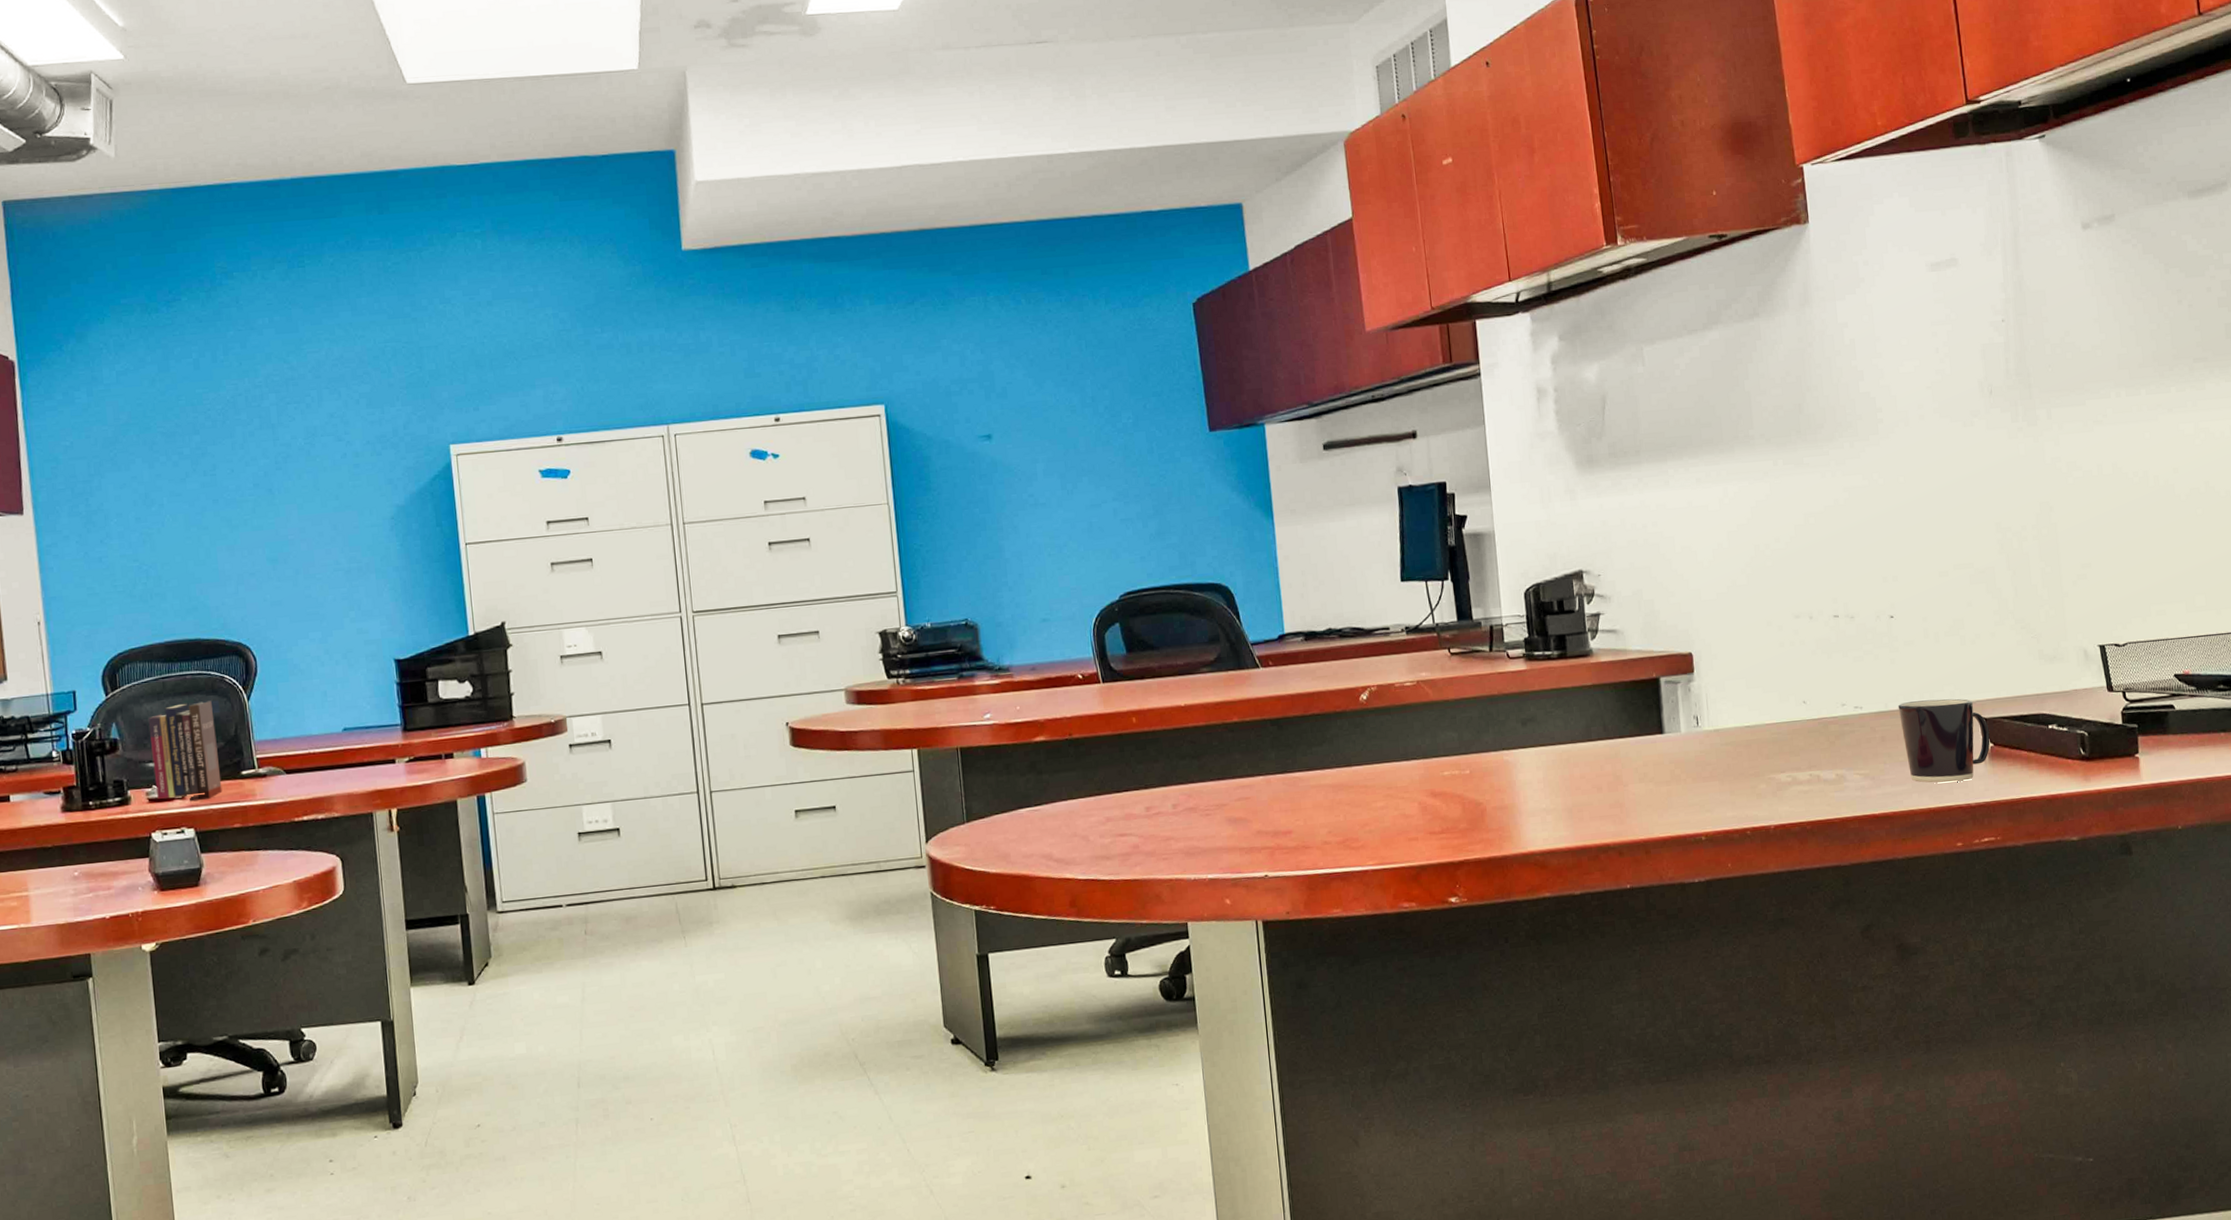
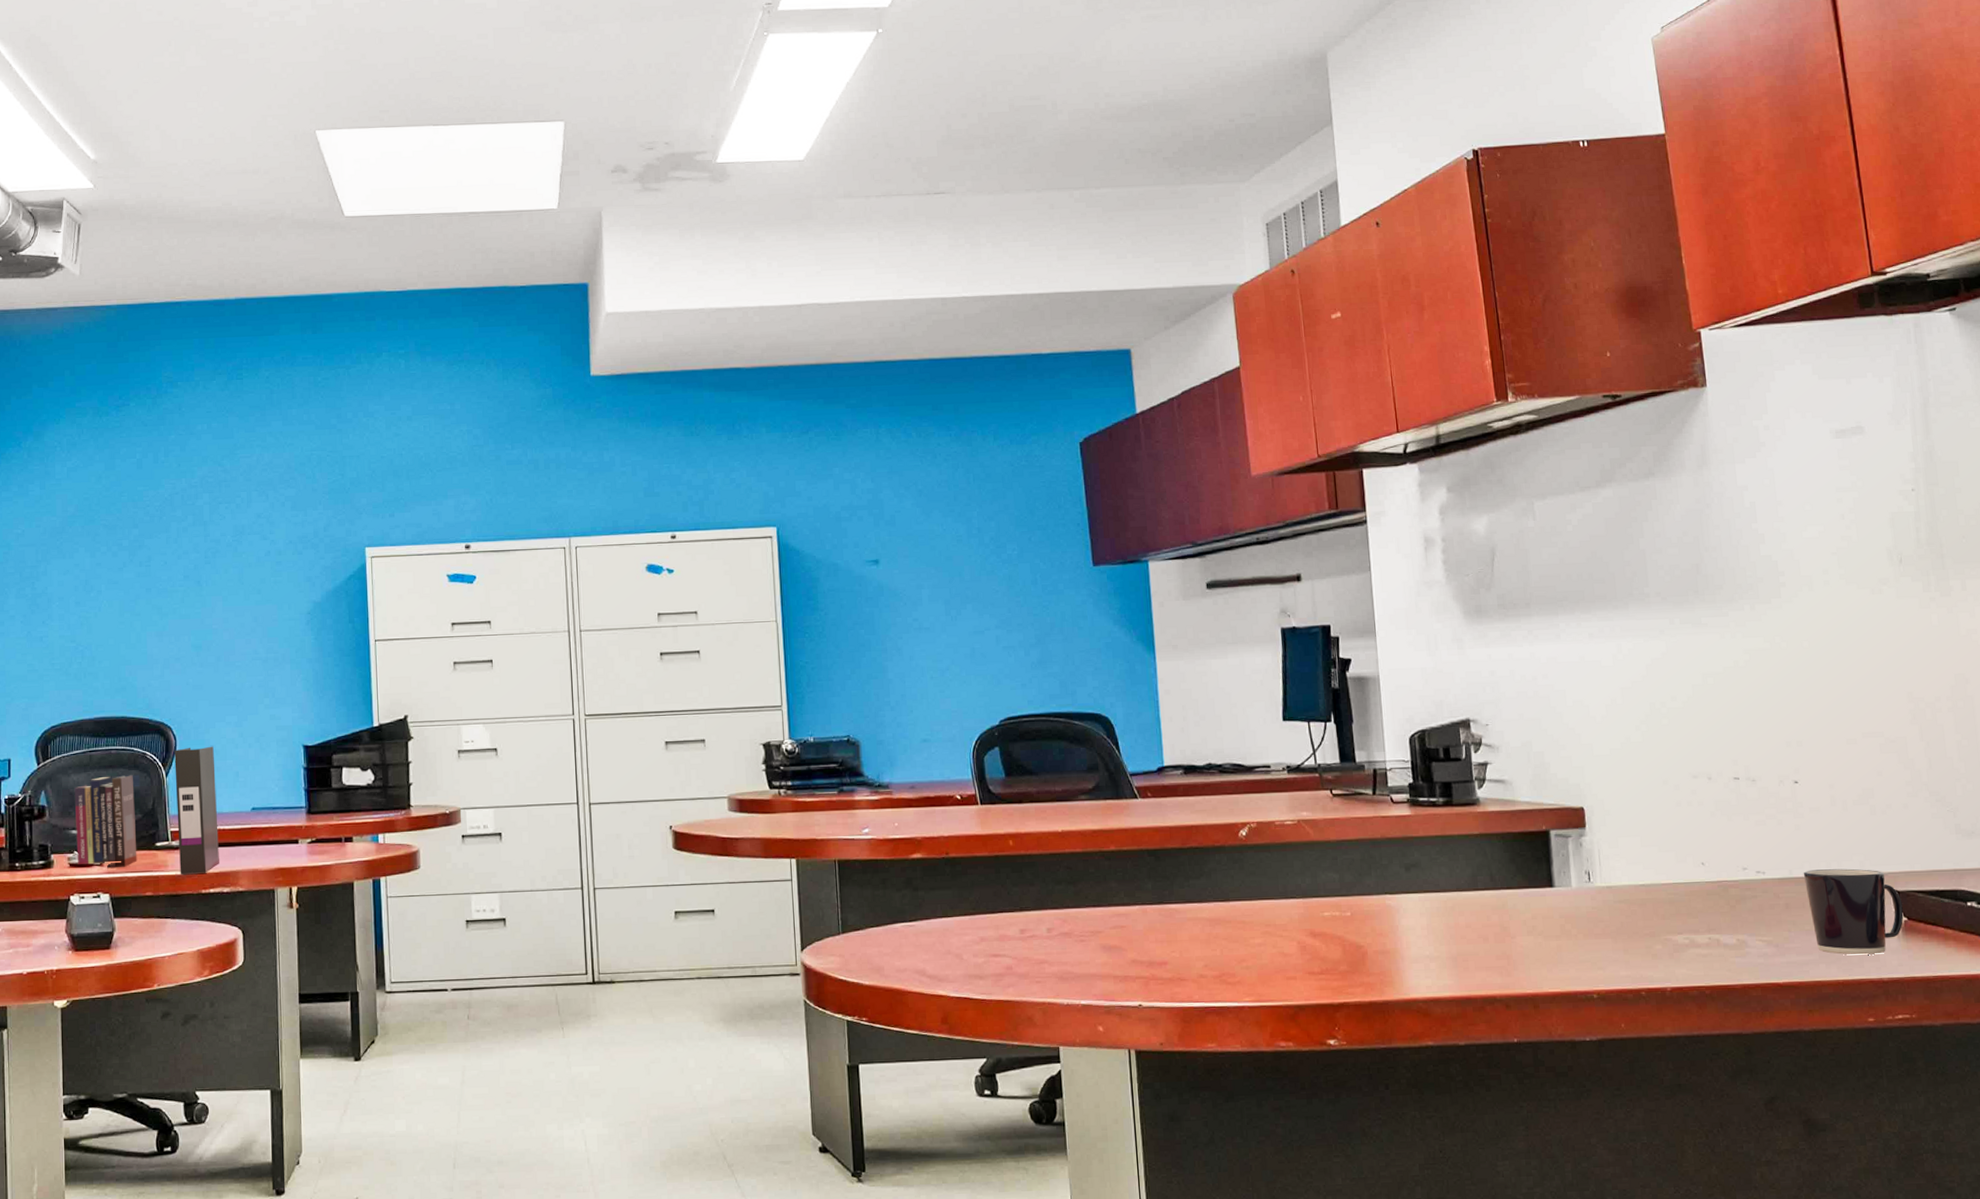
binder: none [255,665,312,804] -> present [174,746,219,875]

